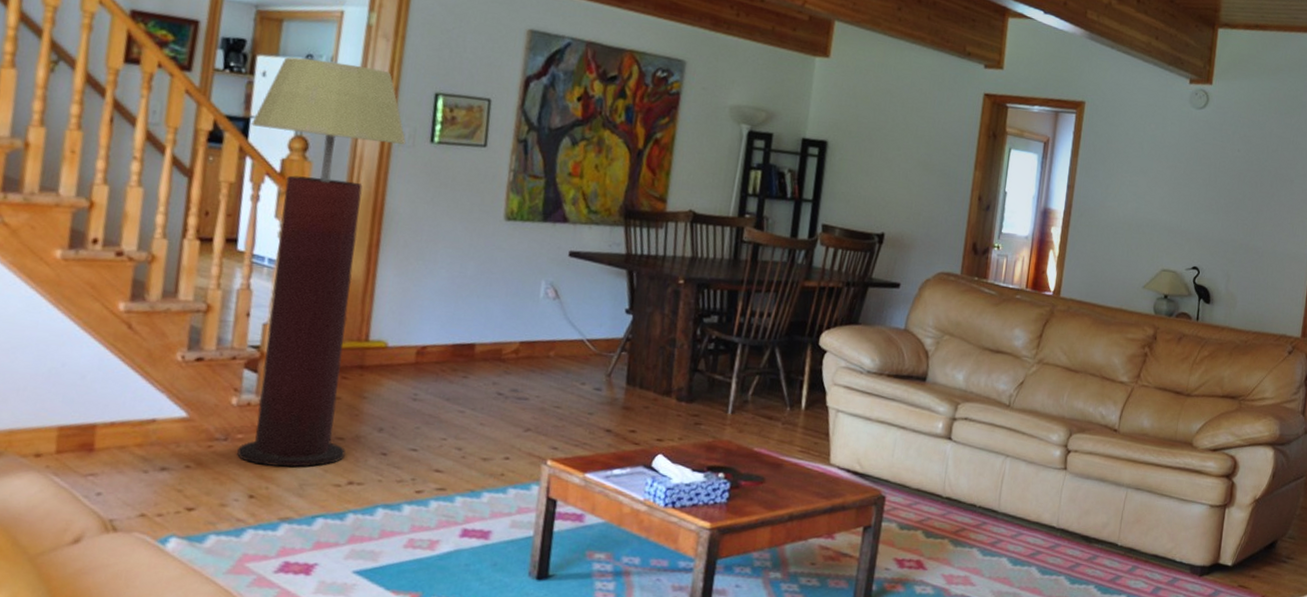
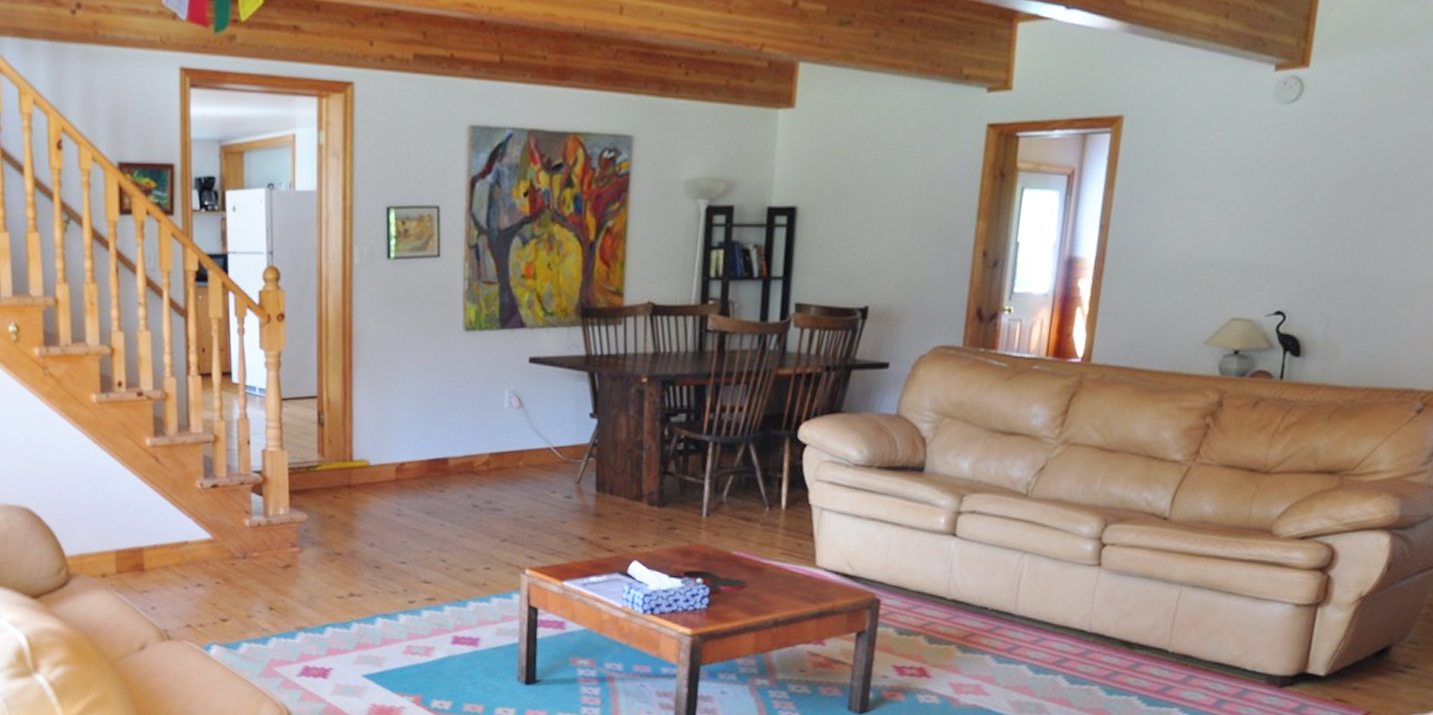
floor lamp: present [237,56,406,467] -> none [229,187,366,582]

